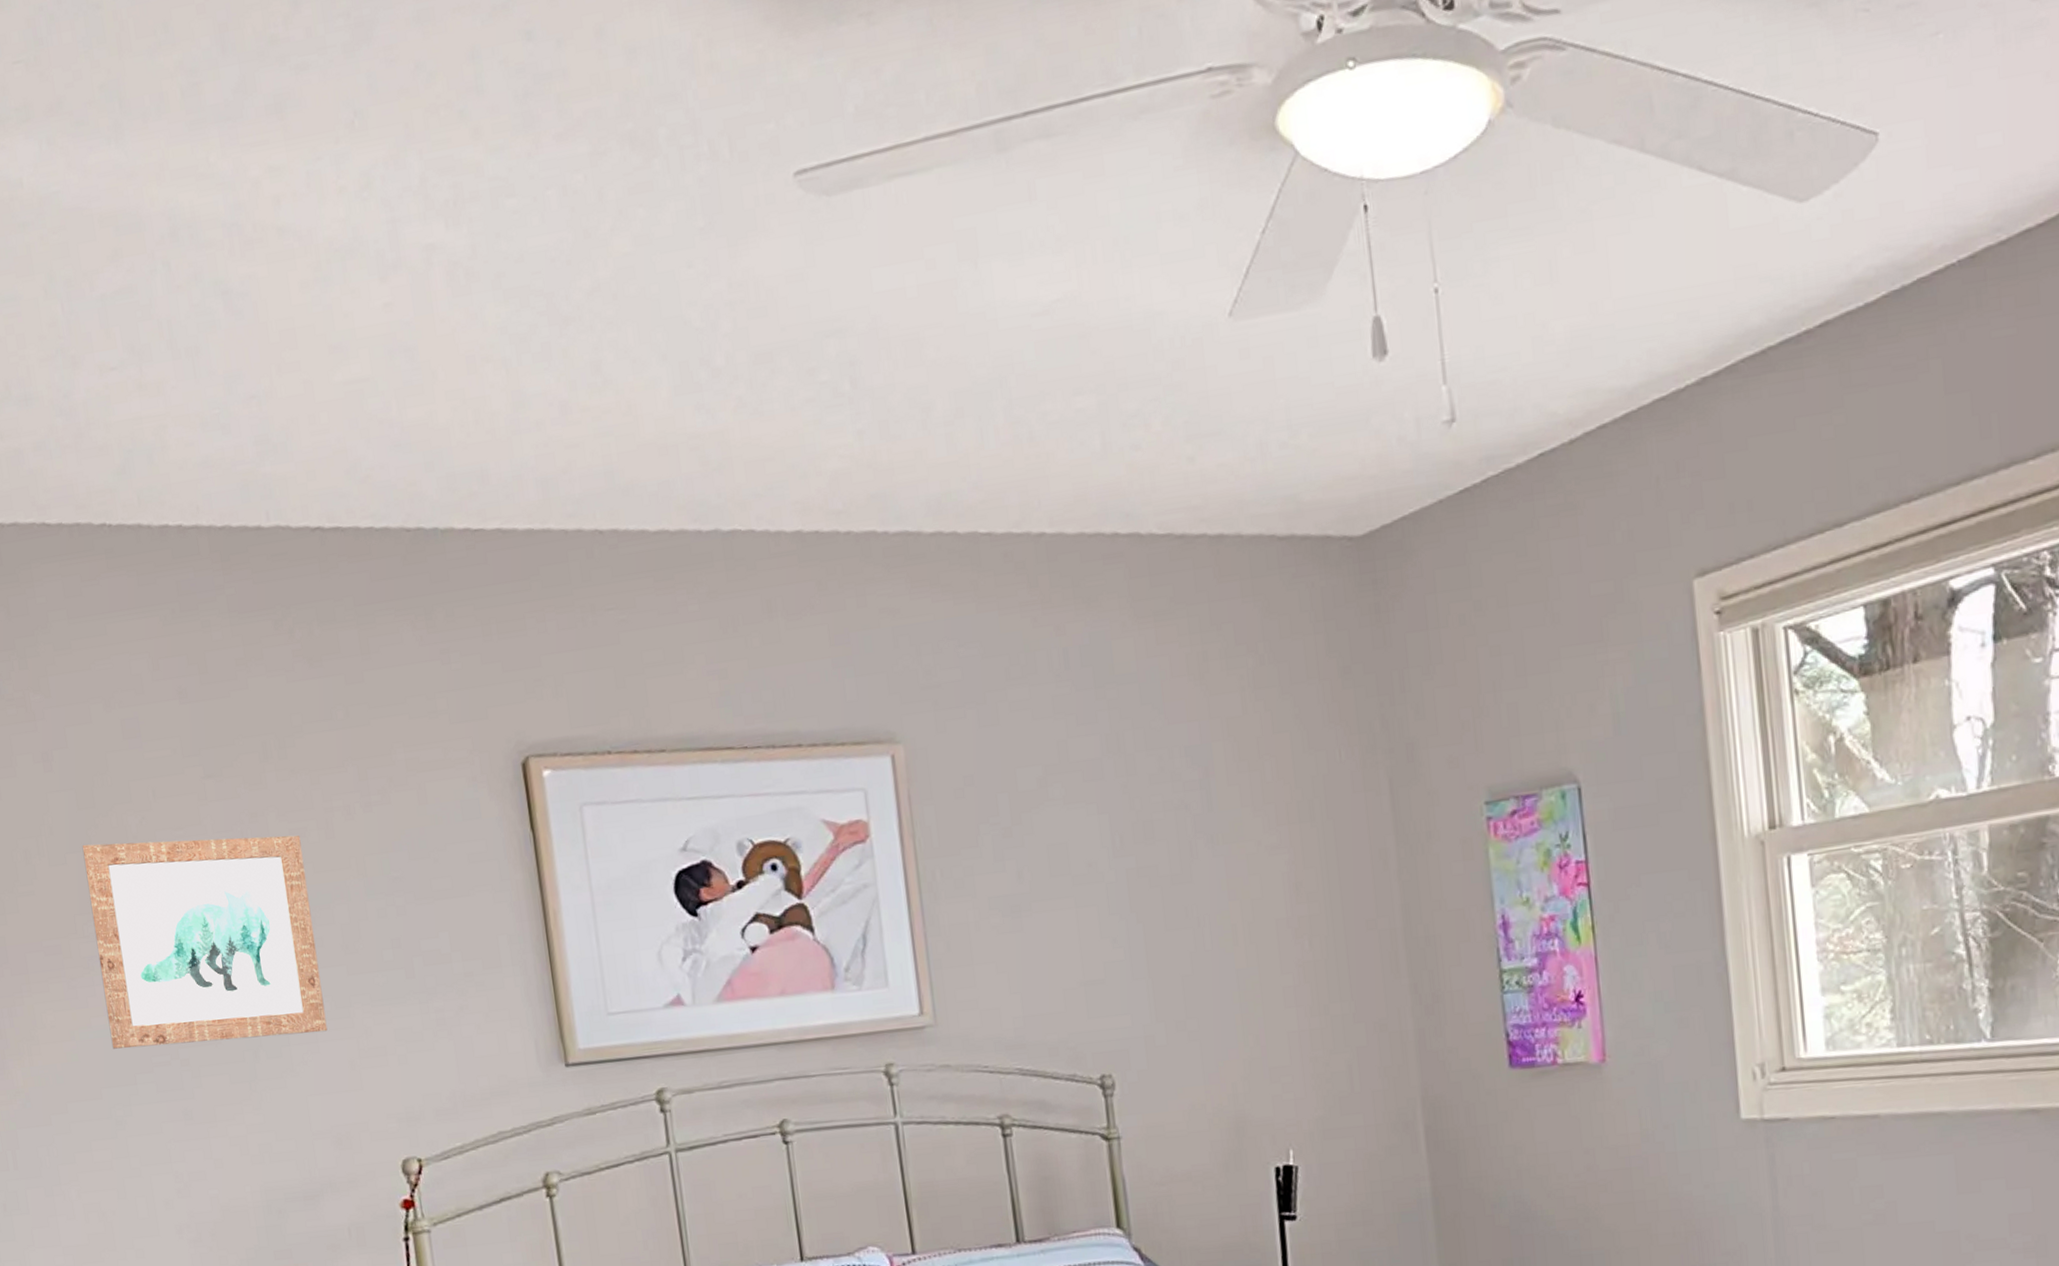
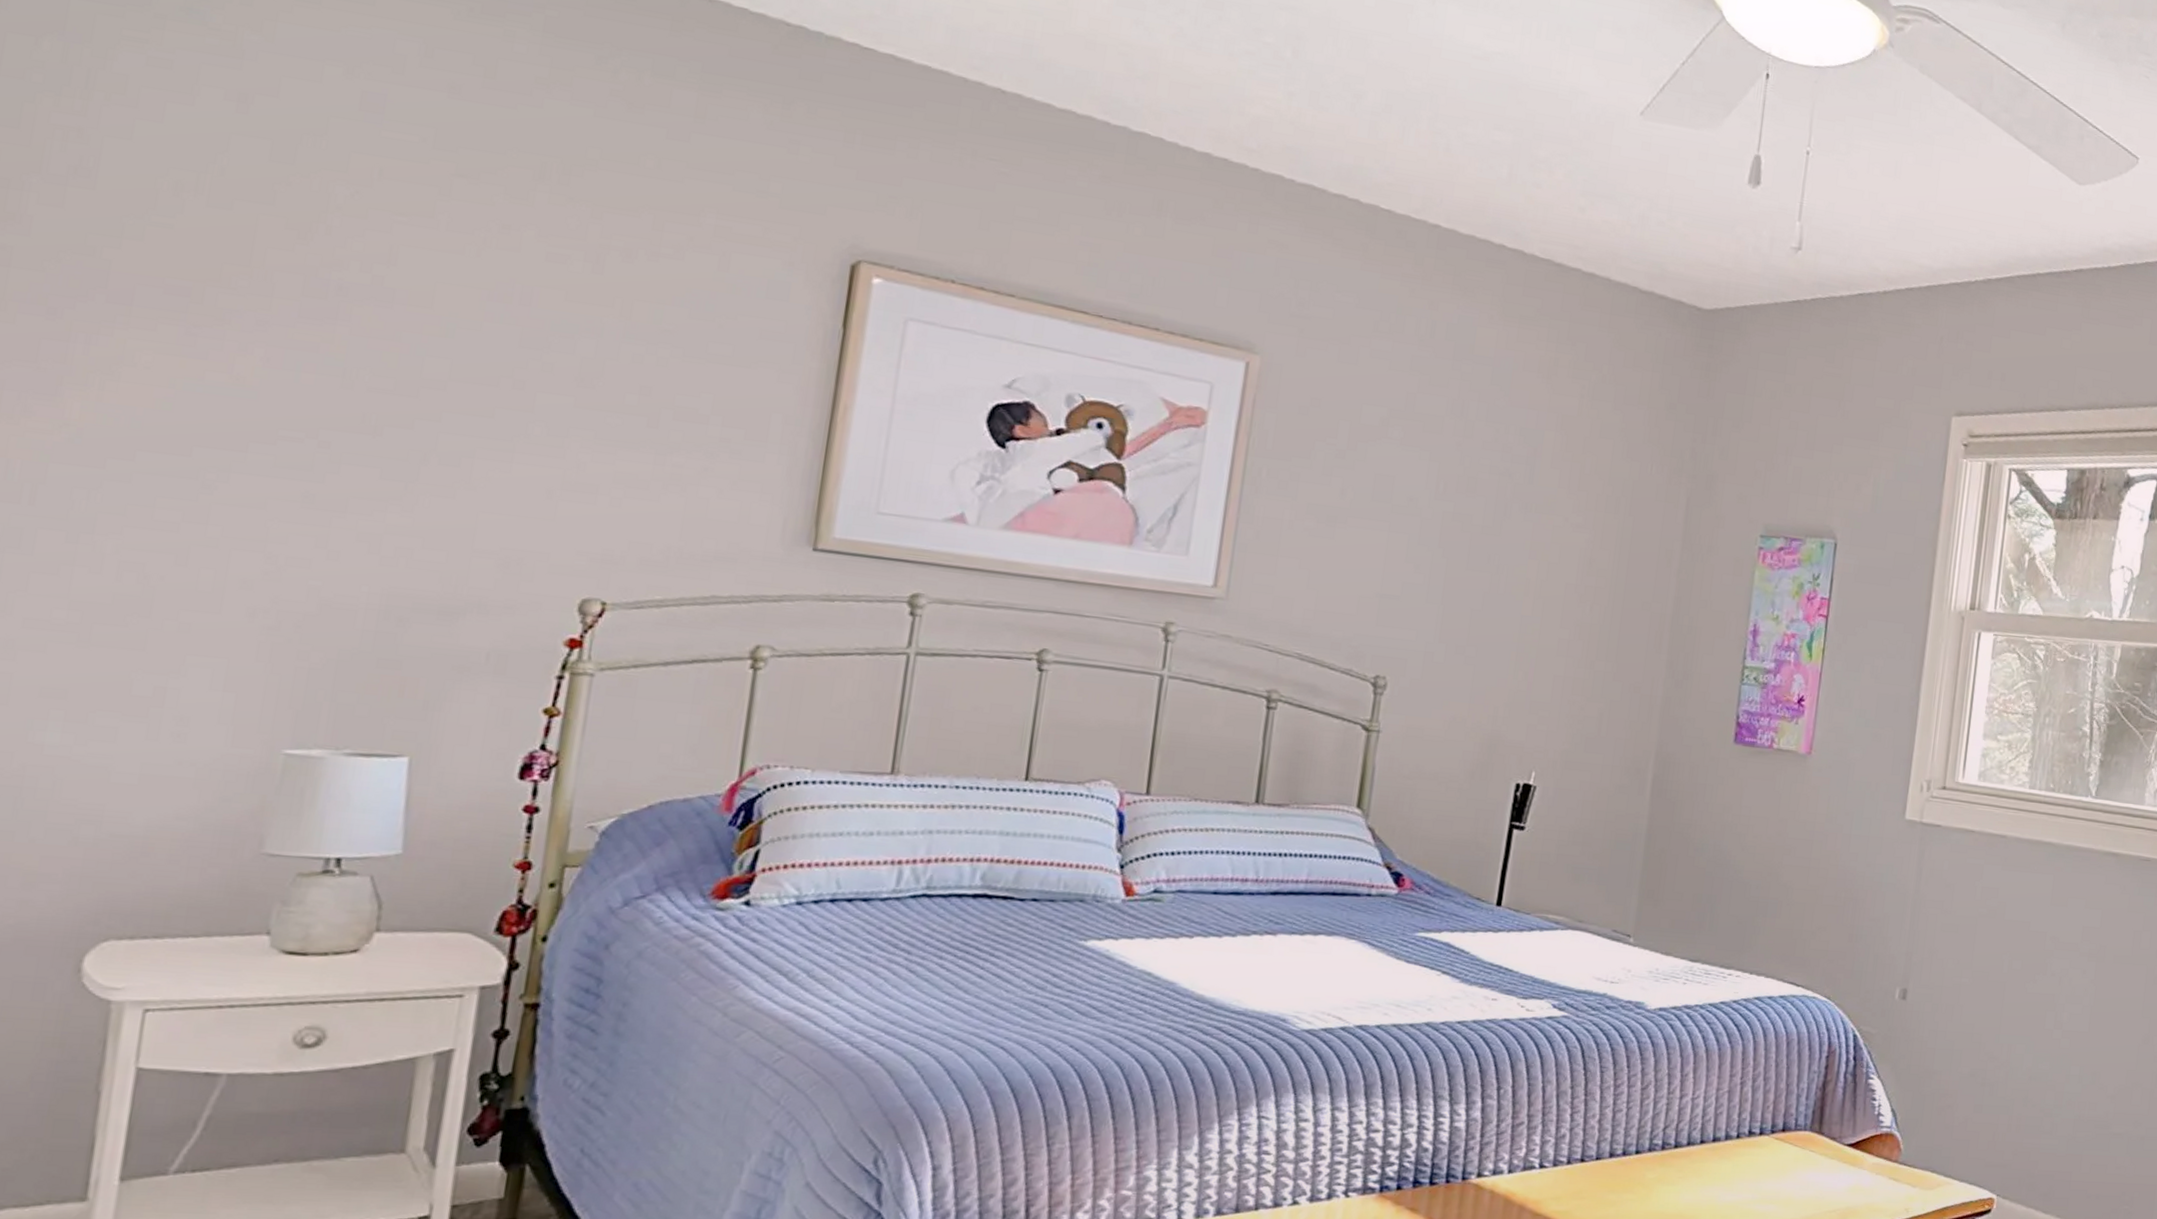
wall art: present [82,835,328,1049] -> none [226,197,559,455]

